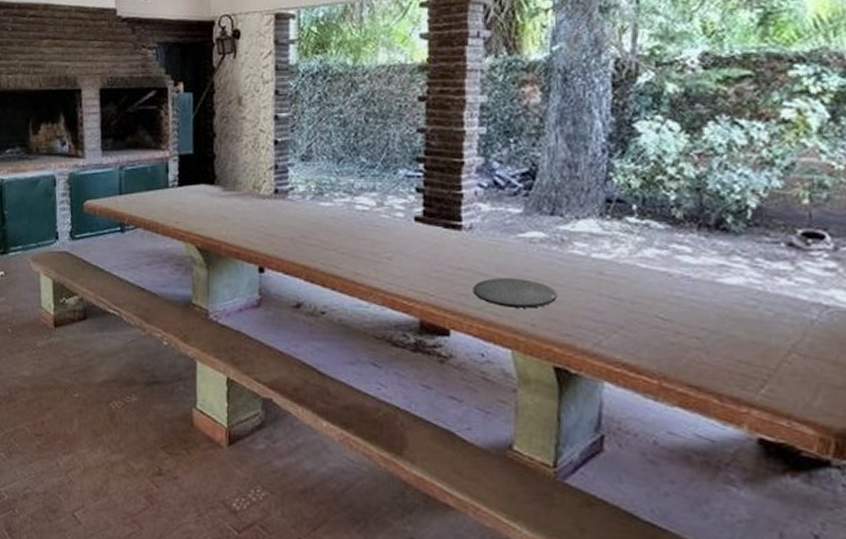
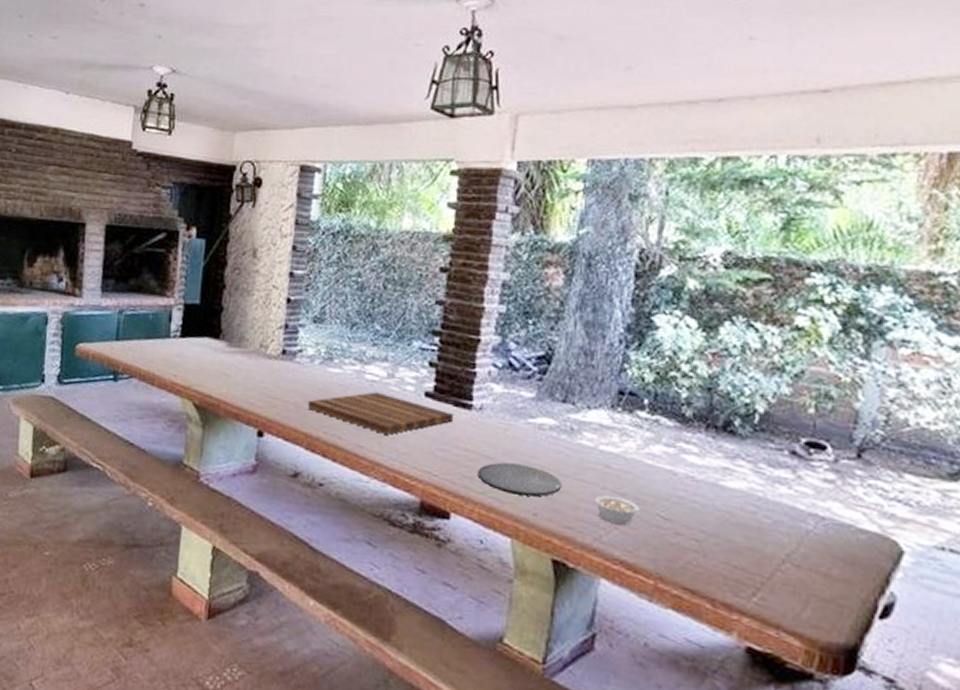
cutting board: none [304,221,445,260] -> present [308,392,454,435]
legume: none [592,302,643,329] -> present [595,495,646,525]

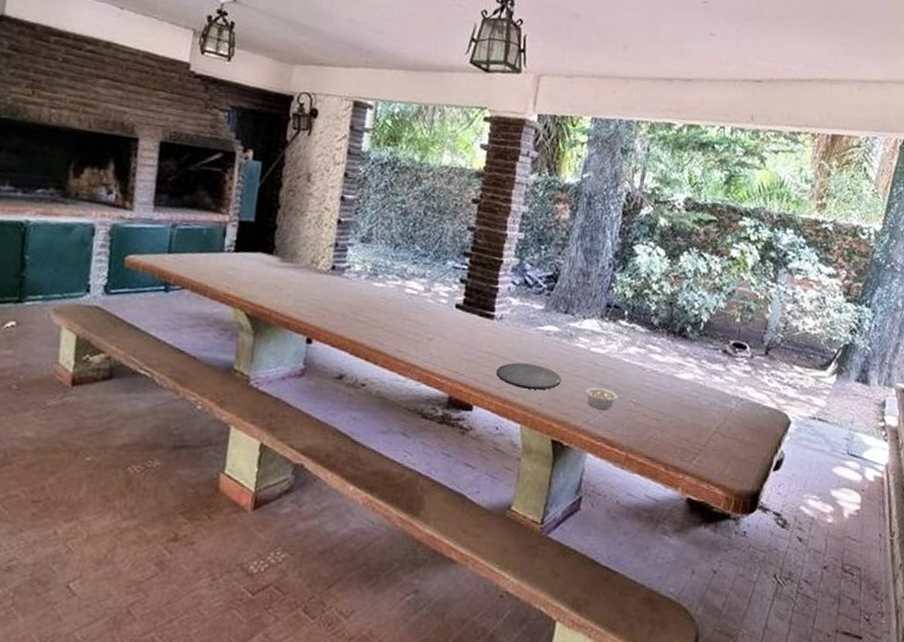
cutting board: present [308,392,454,435] -> none [354,304,479,341]

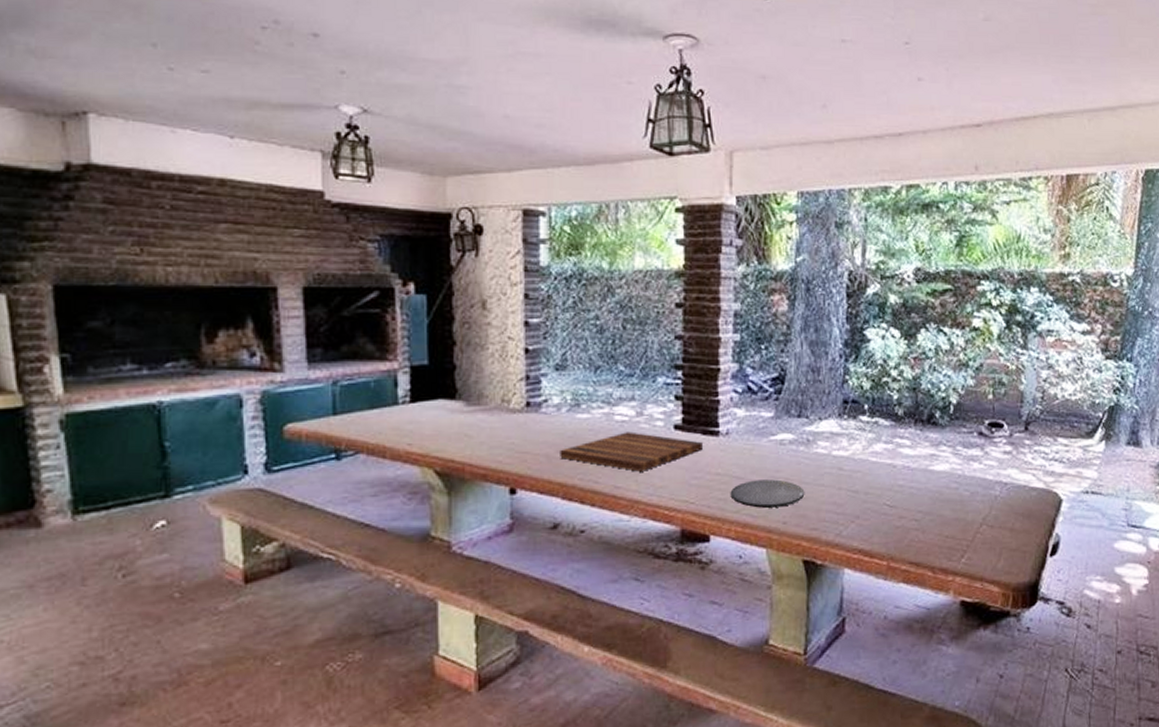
cutting board: none [354,304,479,341] -> present [560,431,704,472]
legume: present [586,387,622,410] -> none [833,494,874,518]

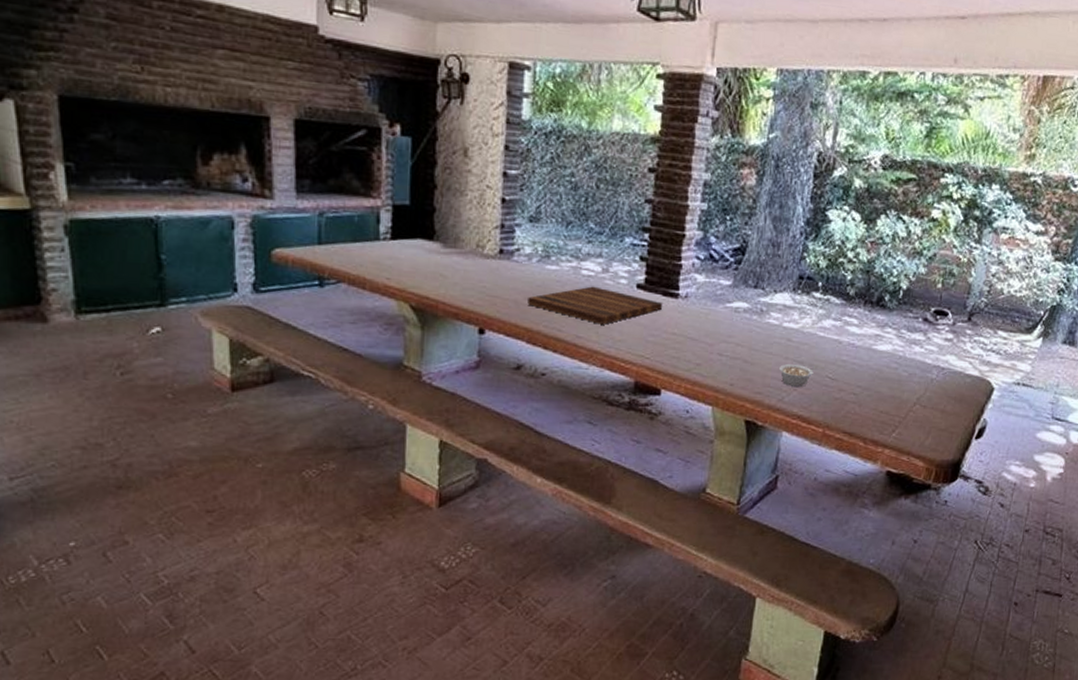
plate: present [730,479,805,508] -> none [683,342,754,370]
legume: none [833,494,874,518] -> present [779,364,818,387]

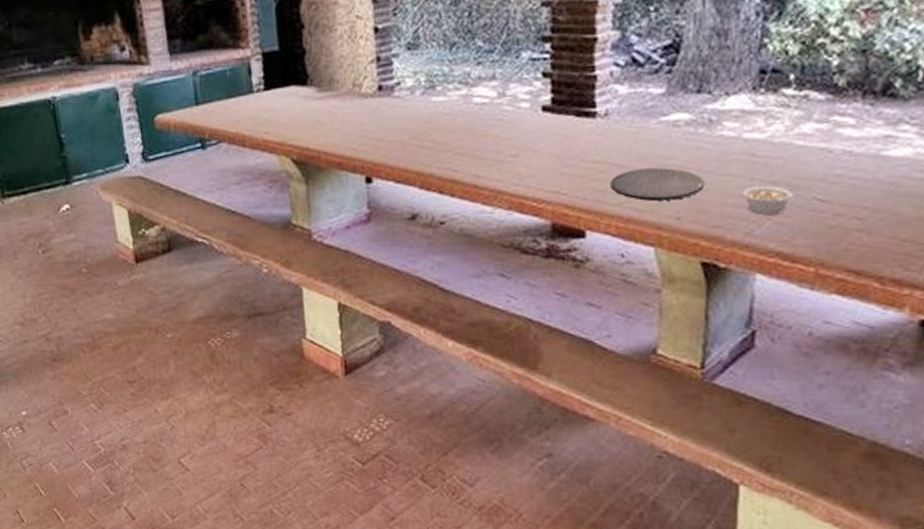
cutting board: present [527,286,663,325] -> none [415,115,578,159]
plate: none [683,342,754,370] -> present [610,167,705,201]

